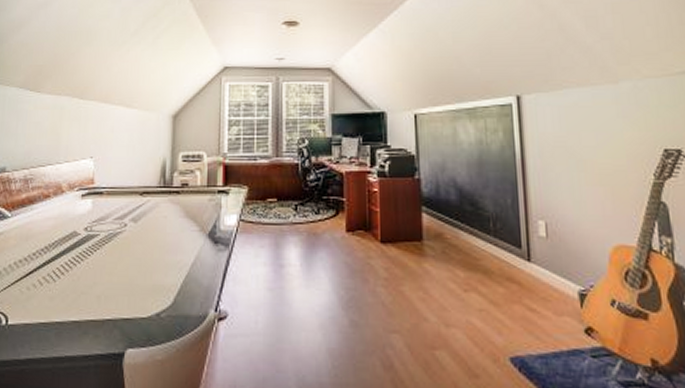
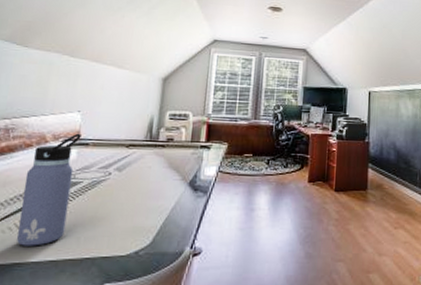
water bottle: none [40,181,95,305] -> present [16,133,81,246]

